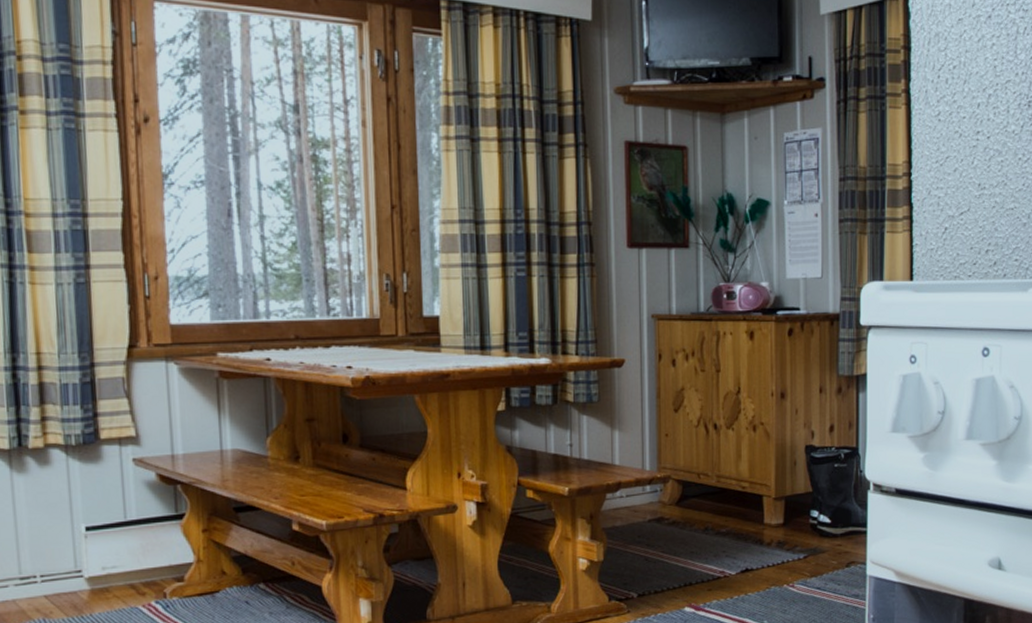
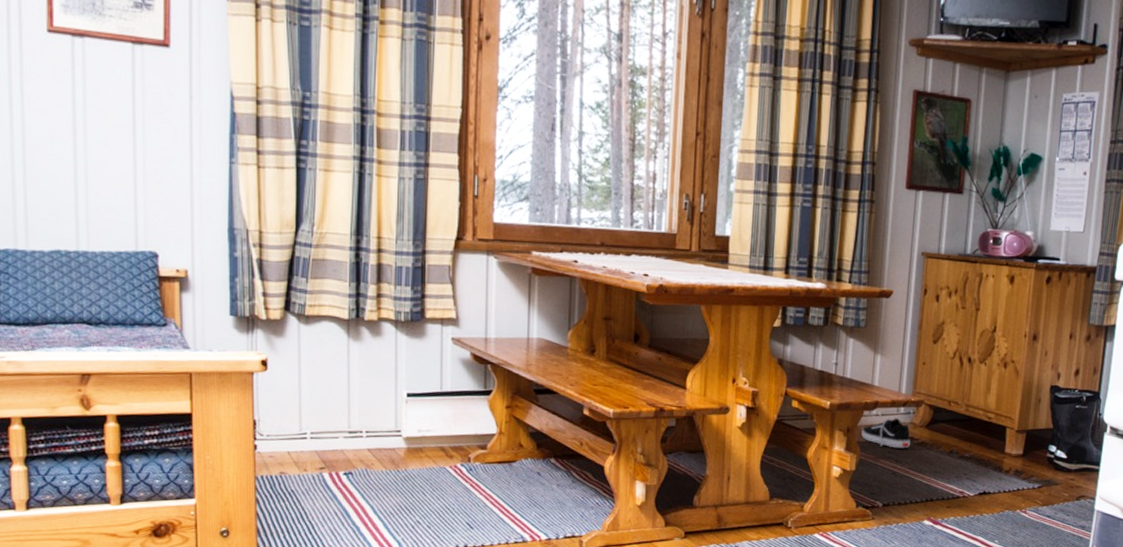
shoe: none [606,498,662,532] -> present [861,418,911,449]

